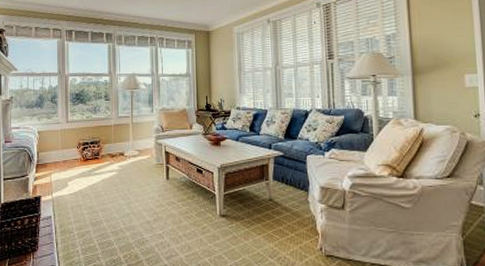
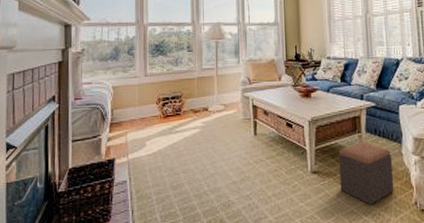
footstool: none [246,188,299,248] -> present [338,141,393,205]

